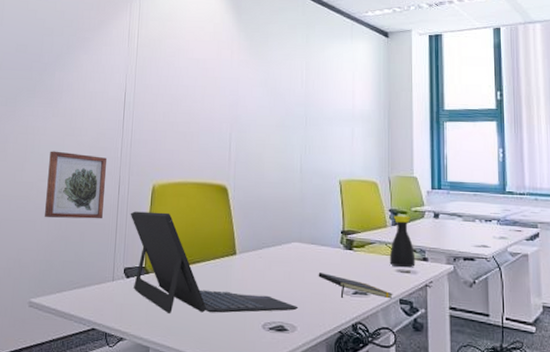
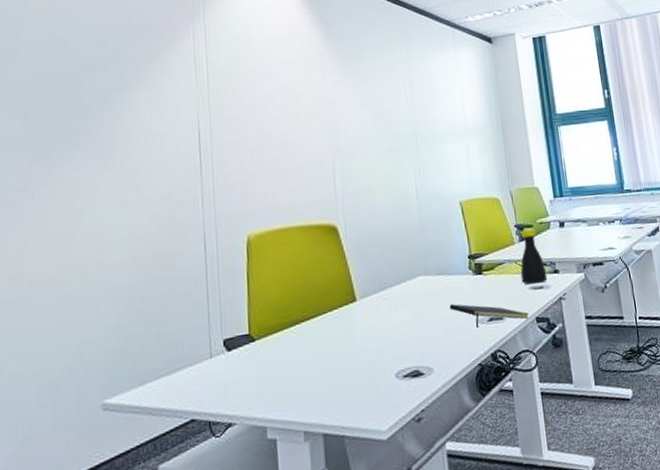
wall art: present [45,151,108,219] -> none [108,211,188,297]
laptop: present [130,211,299,313] -> none [223,266,433,383]

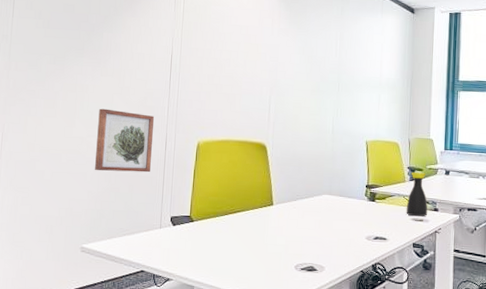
wall art: none [108,211,188,297] -> present [95,108,155,173]
notepad: present [449,304,529,328] -> none [345,221,408,243]

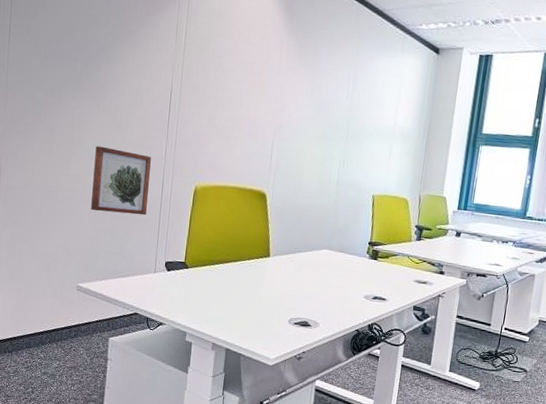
bottle: present [406,172,428,217] -> none [409,231,434,280]

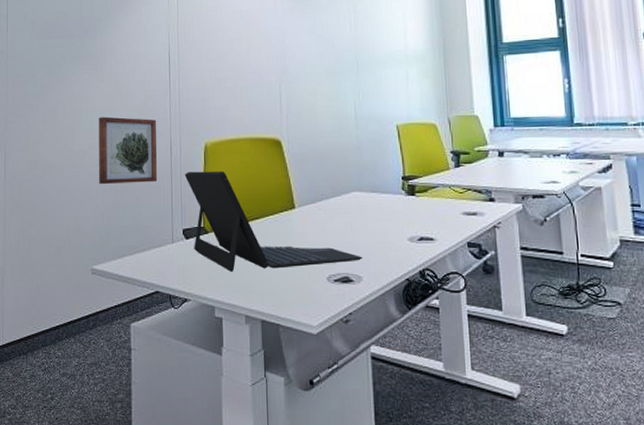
laptop: none [172,210,323,310] -> present [184,171,363,272]

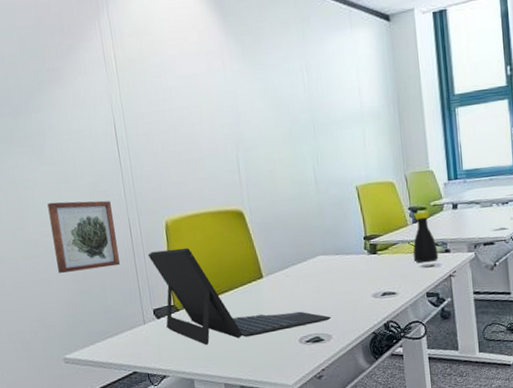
bottle: none [454,156,482,210] -> present [413,211,439,263]

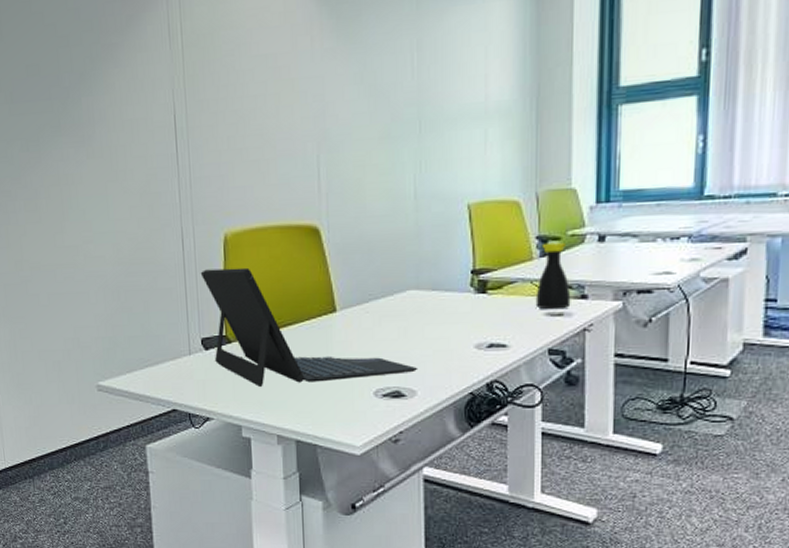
wall art: present [47,200,120,274] -> none [92,203,167,288]

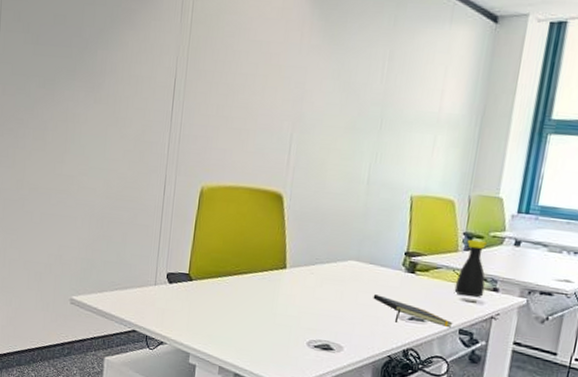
laptop: present [200,267,418,387] -> none [175,214,348,331]
notepad: none [442,324,540,353] -> present [373,294,453,328]

